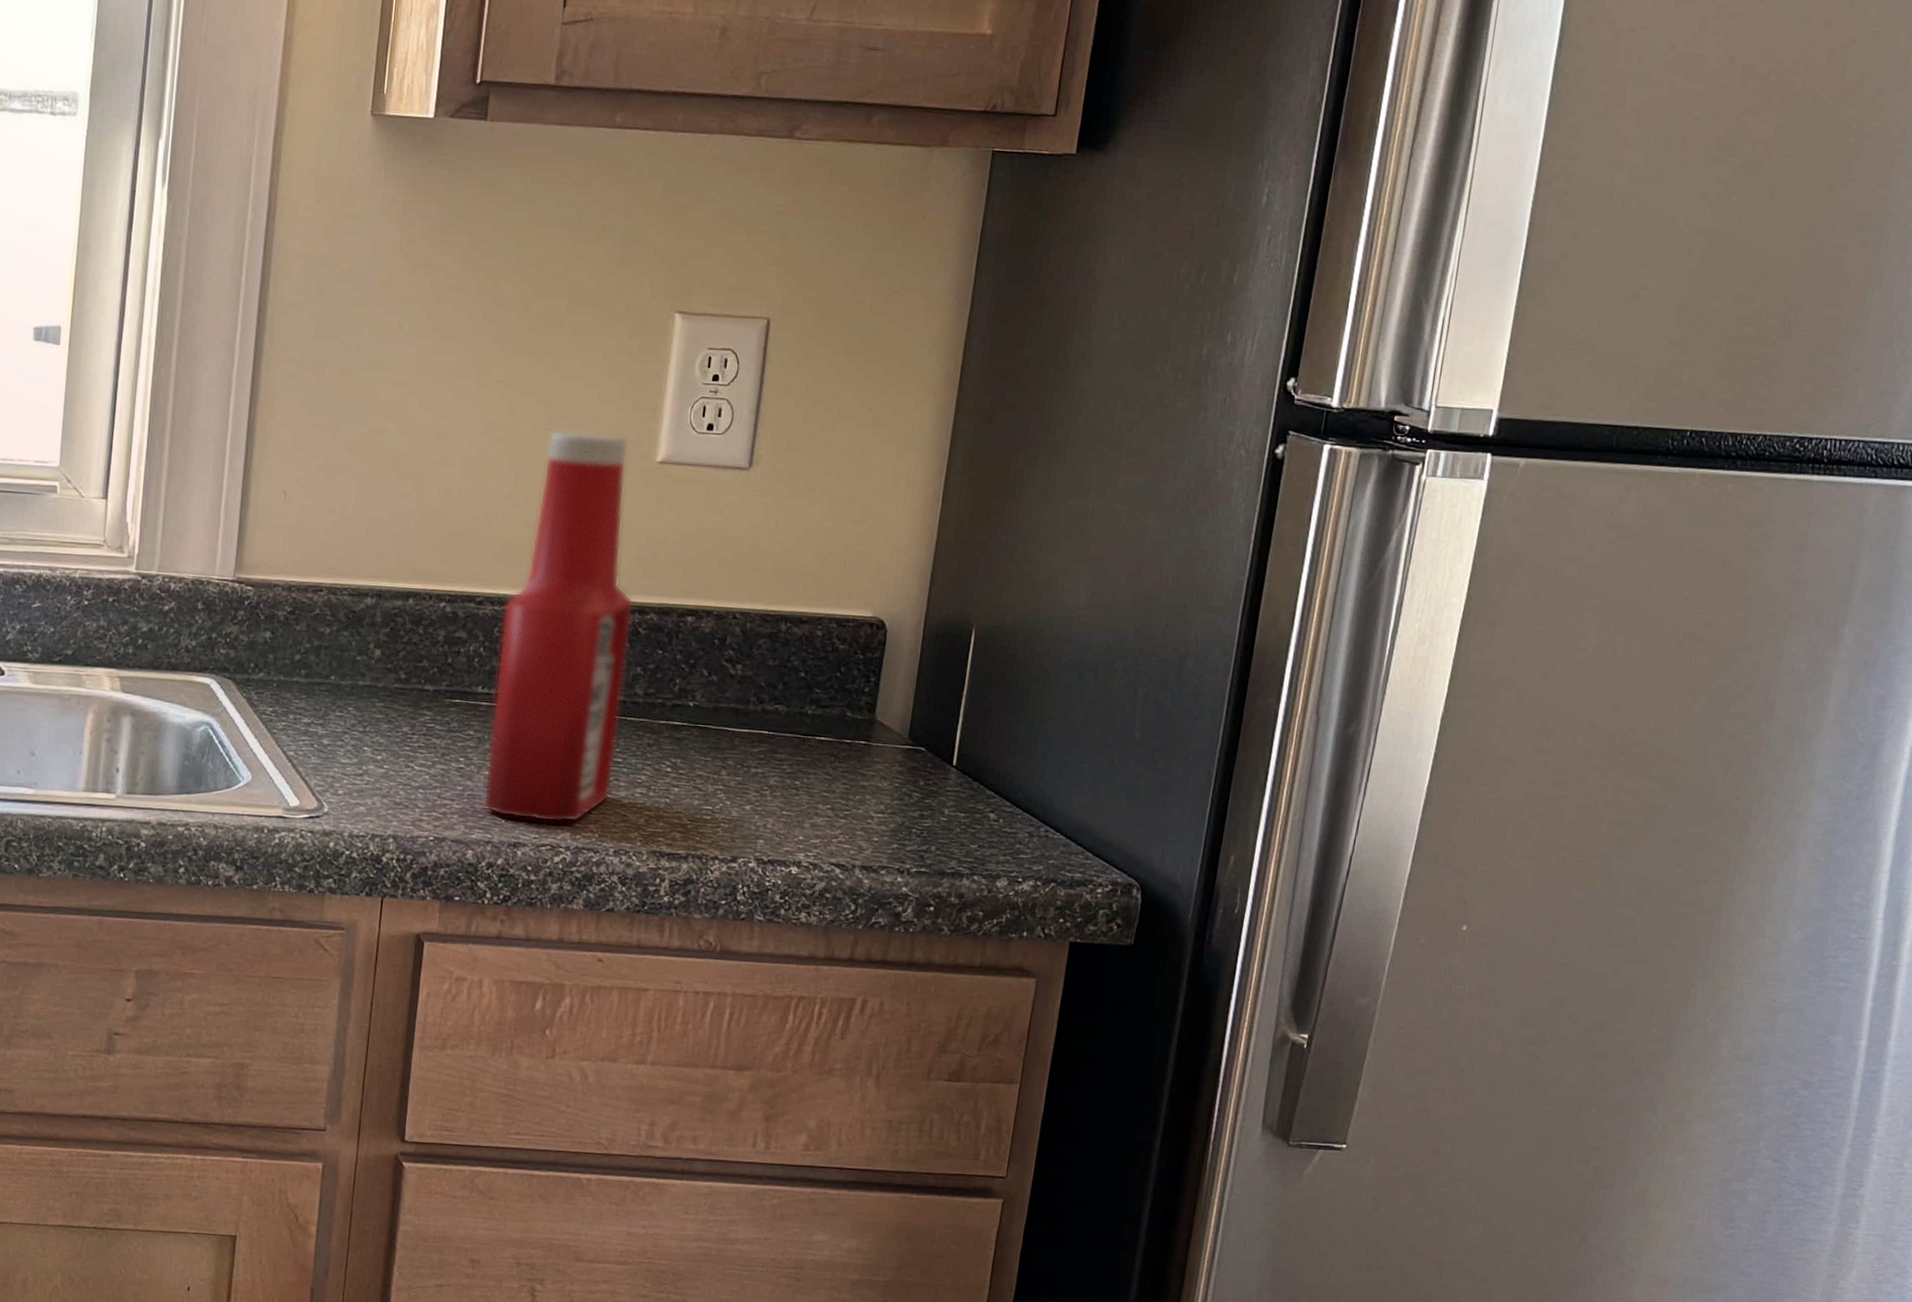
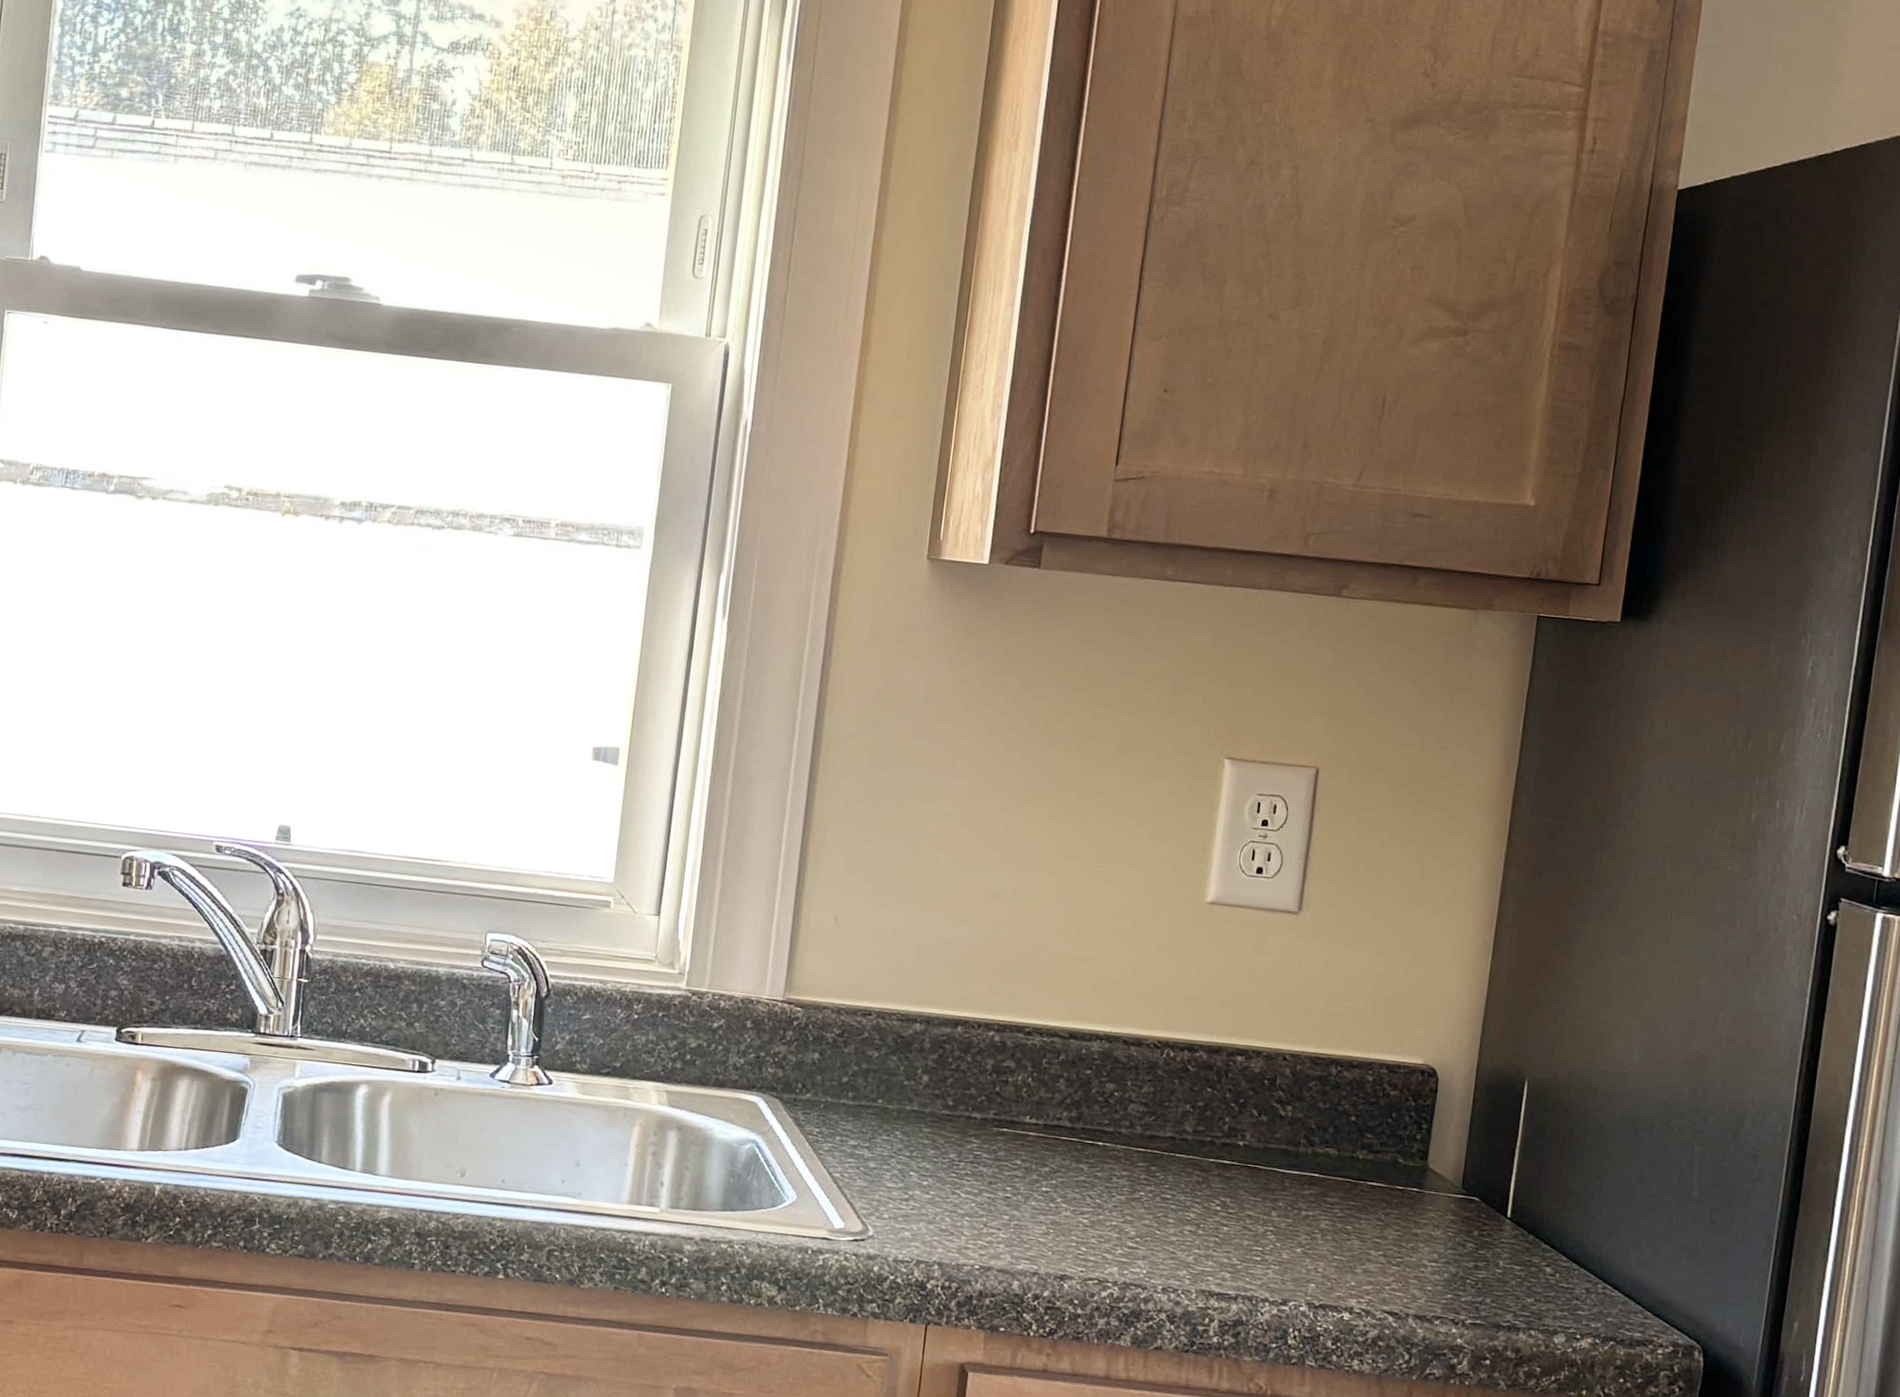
ketchup bottle: present [482,430,634,823] -> none [1029,867,1183,1258]

